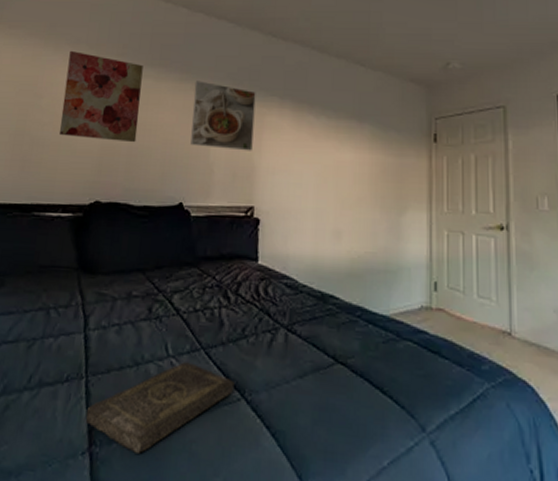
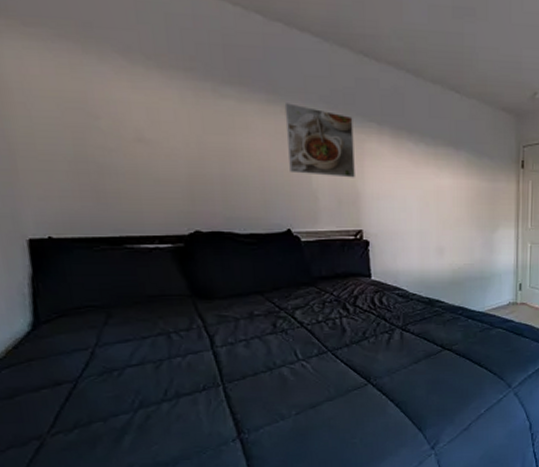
wall art: present [59,50,143,143] -> none [121,60,229,170]
book: present [86,362,235,454] -> none [229,363,361,433]

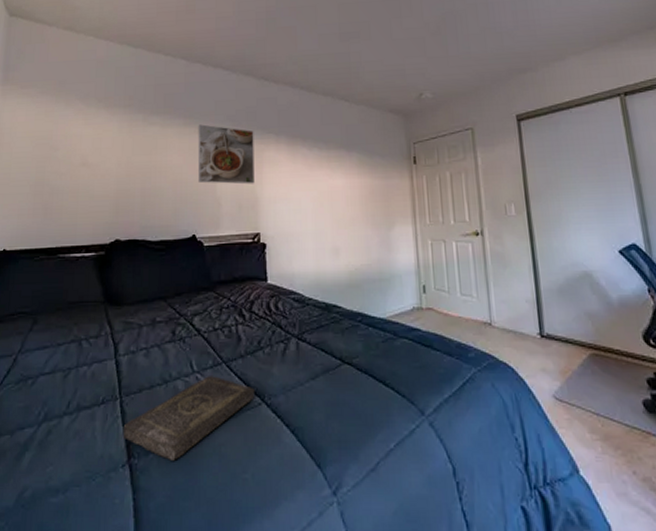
book: none [229,363,361,433] -> present [123,376,255,460]

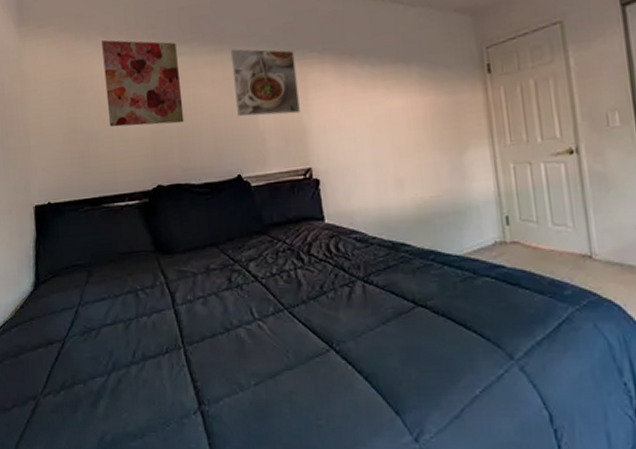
wall art: none [76,104,150,185] -> present [102,39,184,128]
book: present [123,376,255,460] -> none [190,323,322,407]

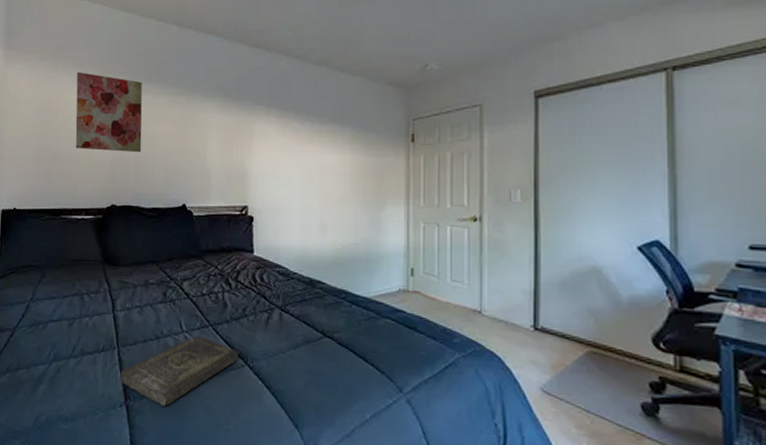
book: none [190,323,322,407] -> present [120,336,239,406]
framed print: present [230,48,300,117] -> none [188,94,245,157]

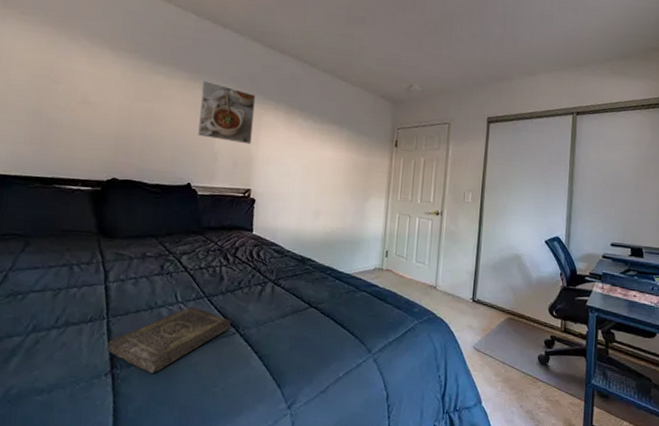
wall art: present [75,71,142,153] -> none [76,42,155,131]
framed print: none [188,94,245,157] -> present [198,81,256,145]

